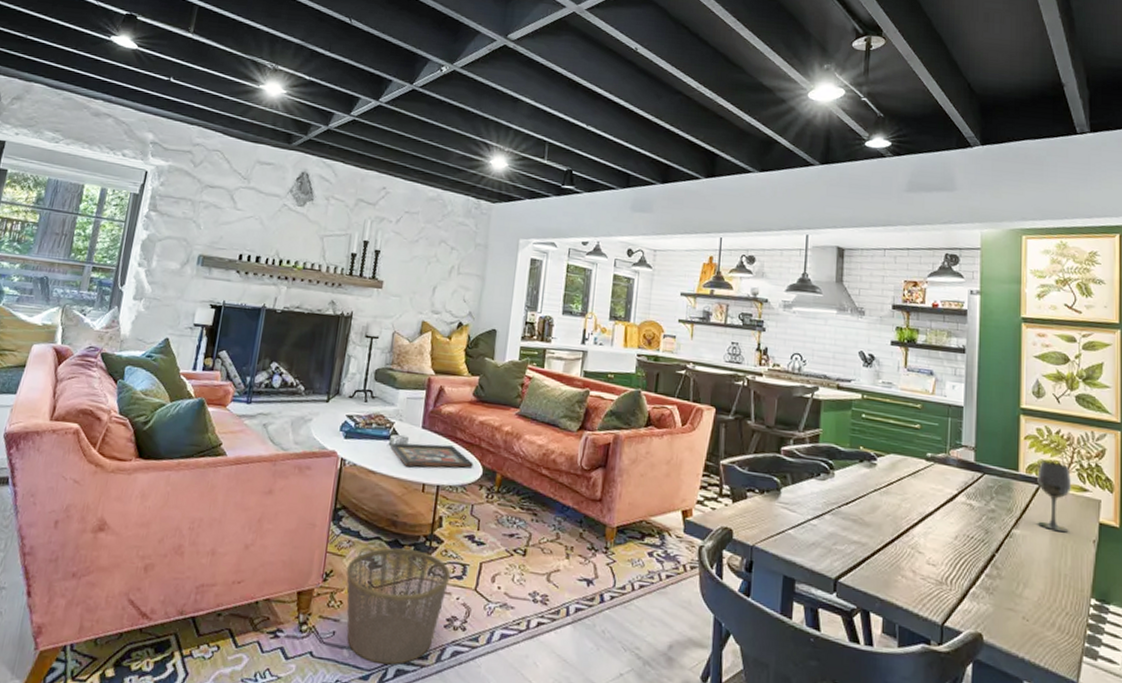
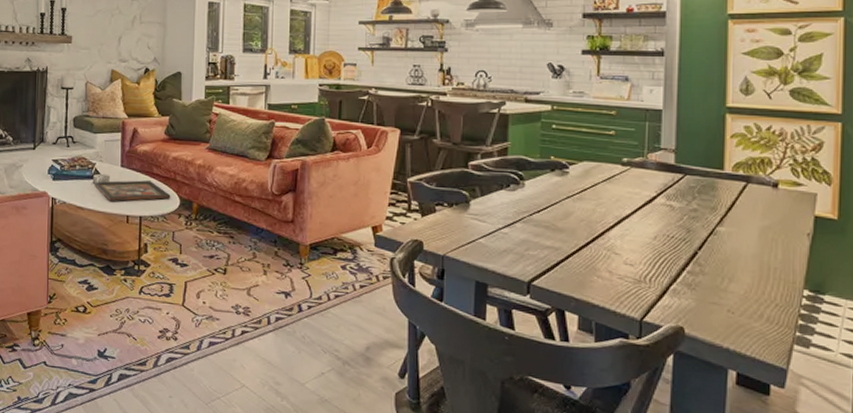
basket: present [346,547,451,665] -> none [67,272,160,371]
wine glass: present [1037,460,1072,533] -> none [745,158,784,228]

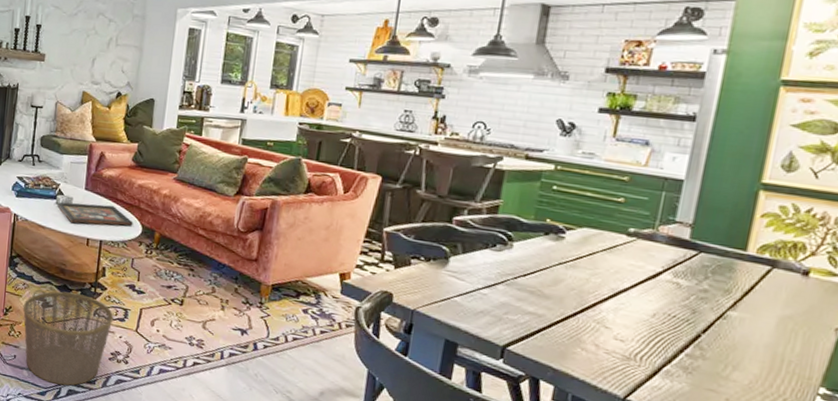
basket: none [67,272,160,371] -> present [22,289,114,386]

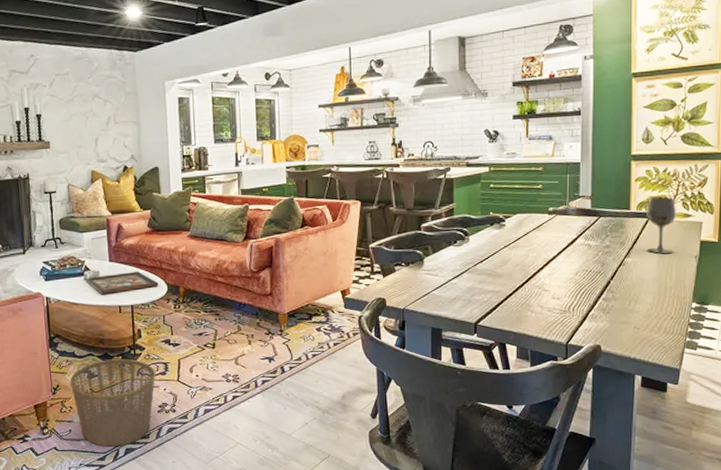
wine glass: none [763,241,818,319] -> present [646,196,677,254]

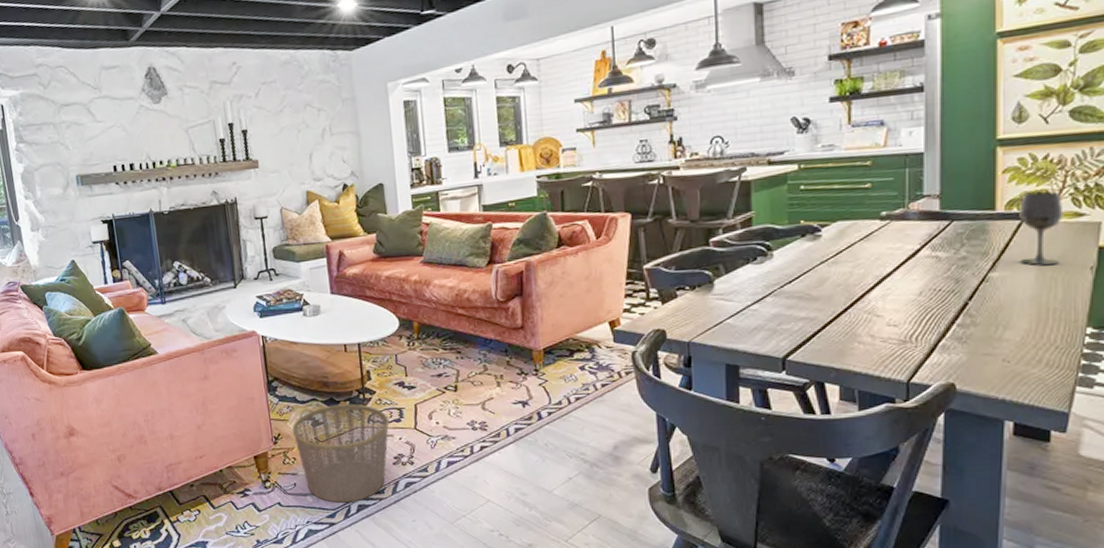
decorative tray: present [86,272,159,295] -> none [305,305,389,332]

